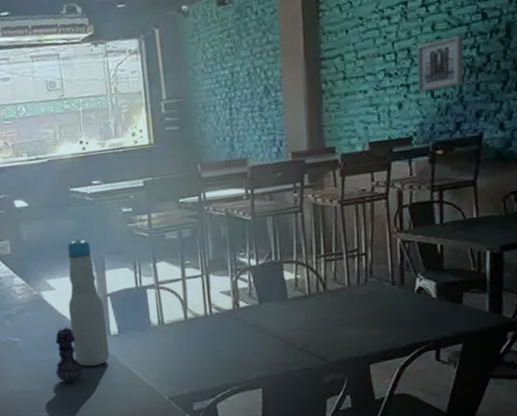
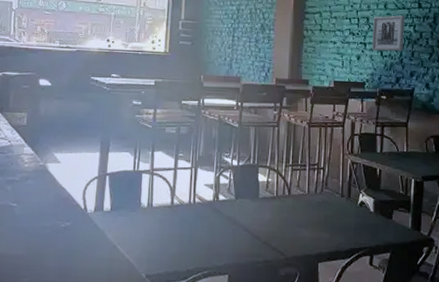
flower: present [55,326,83,382] -> none [45,198,71,250]
bottle: present [67,238,110,367] -> none [66,120,102,239]

